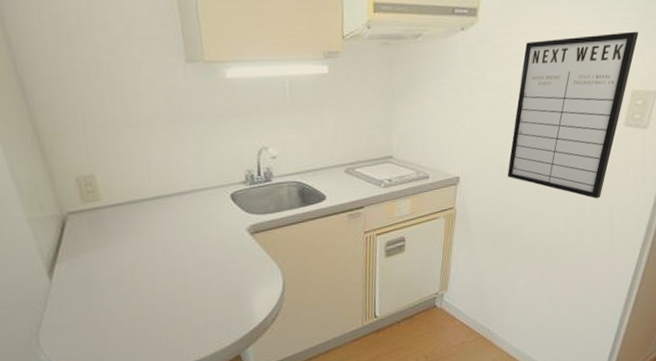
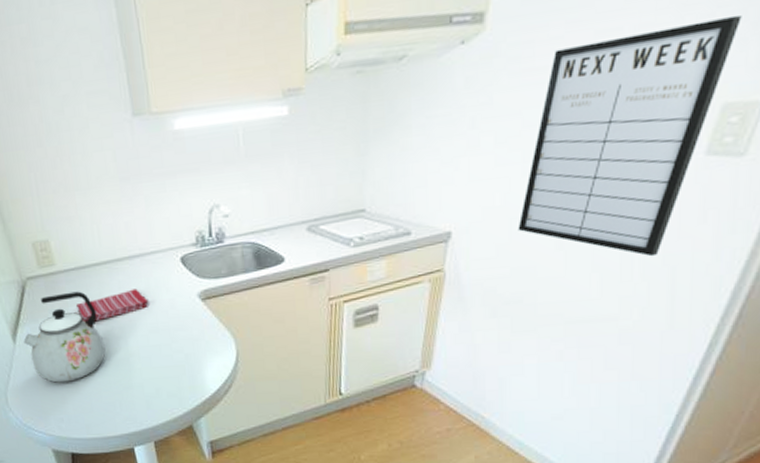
kettle: none [61,226,153,320] -> present [23,291,106,383]
dish towel: none [121,223,199,257] -> present [75,288,149,323]

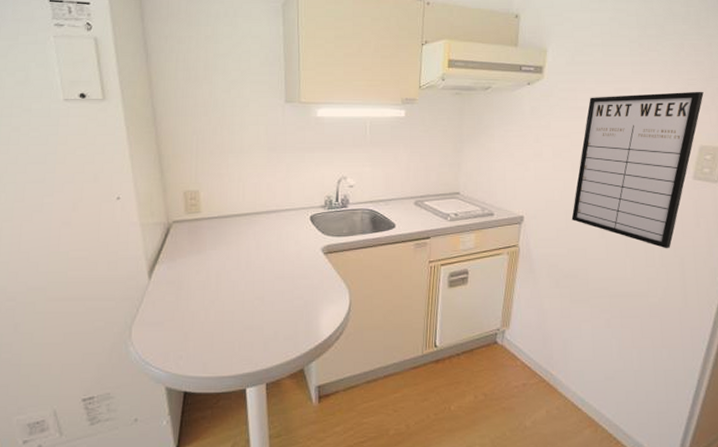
kettle: present [23,291,106,383] -> none [159,237,234,320]
dish towel: present [75,288,149,323] -> none [213,239,279,265]

